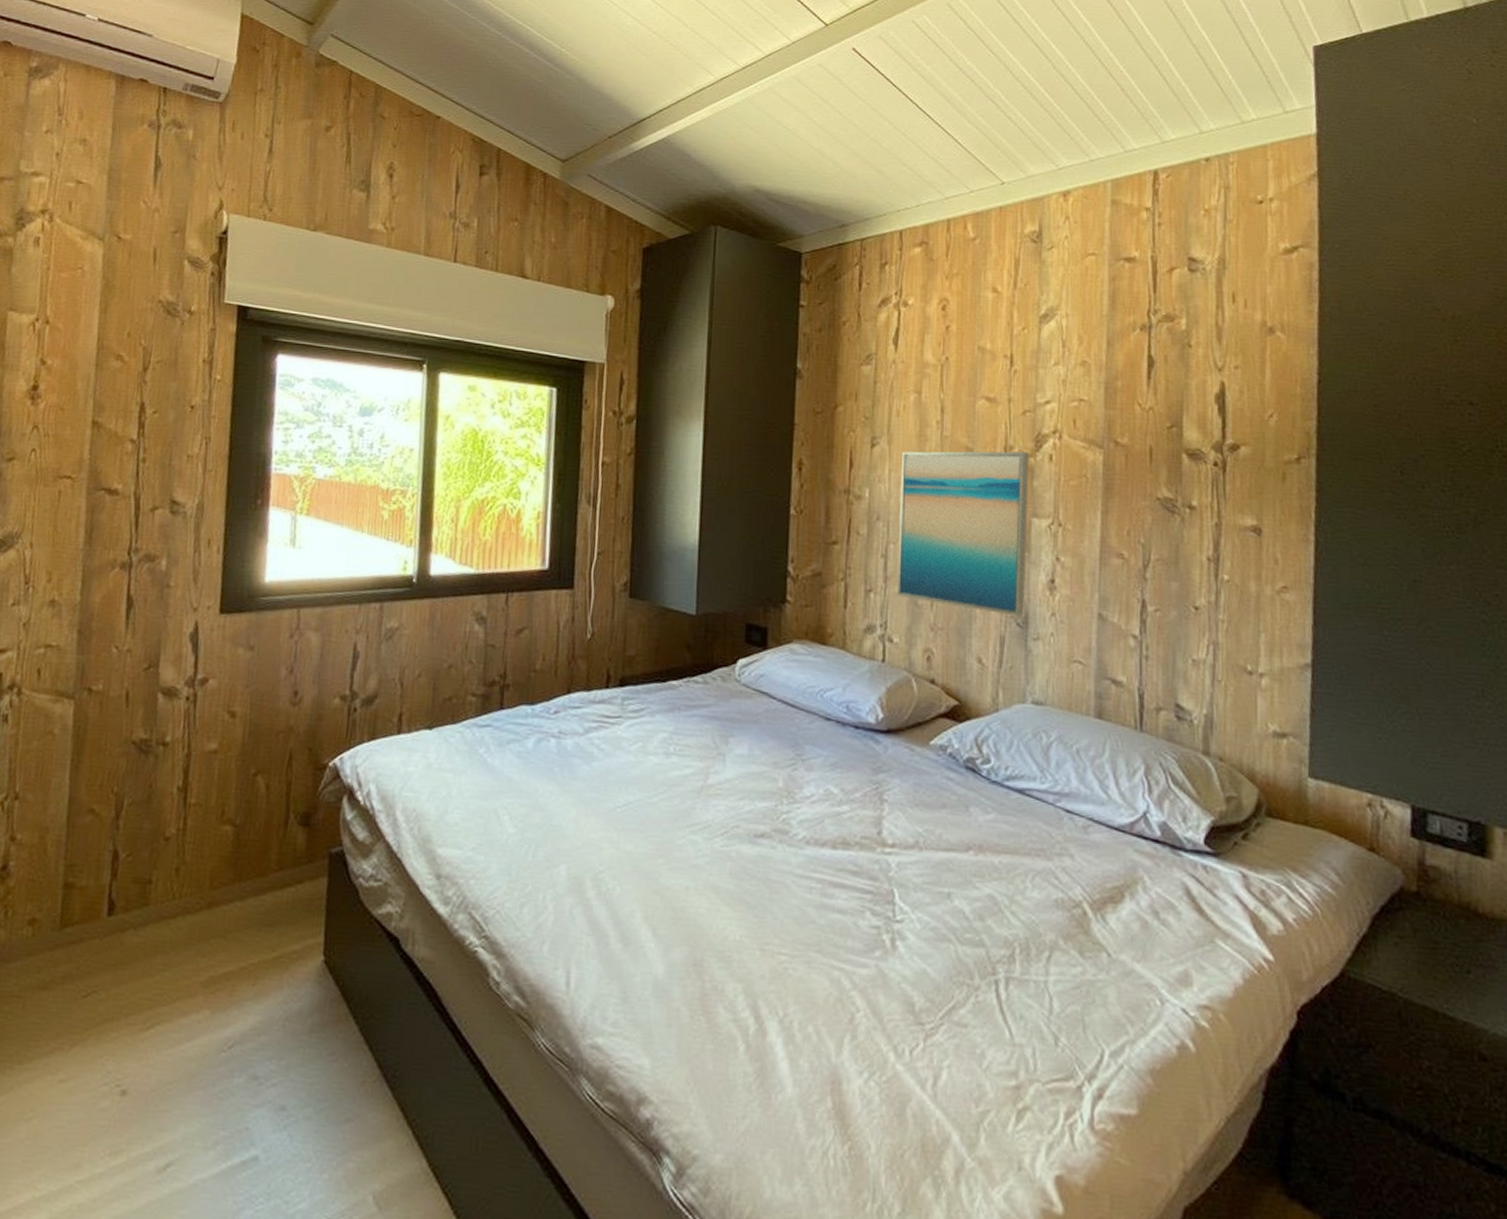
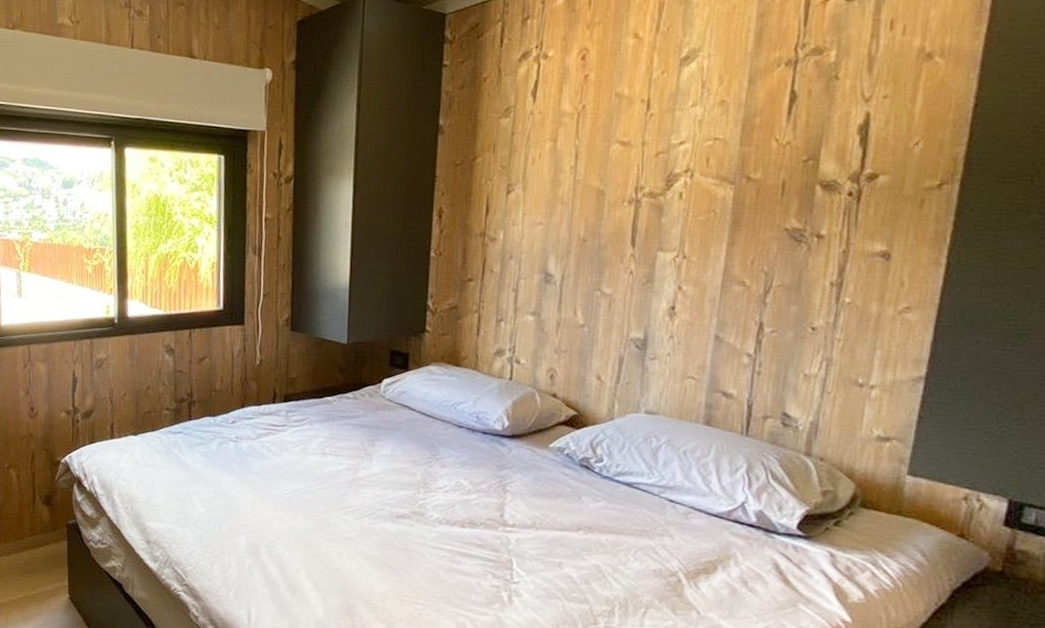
wall art: present [897,451,1029,617] -> none [526,191,659,340]

